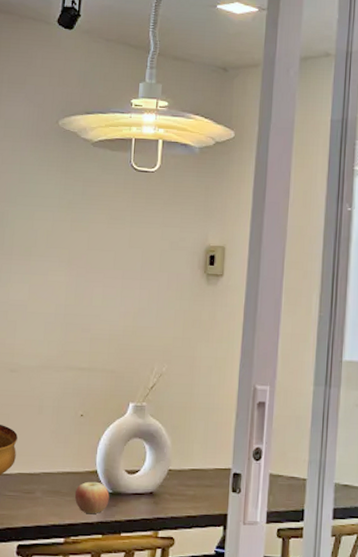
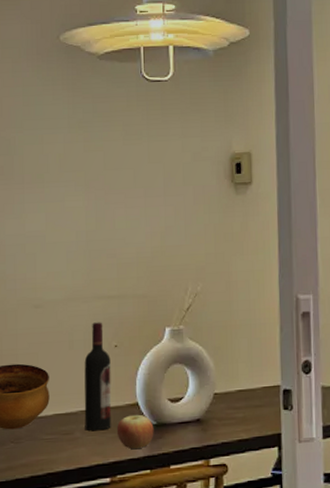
wine bottle: none [45,391,76,493] -> present [84,322,112,431]

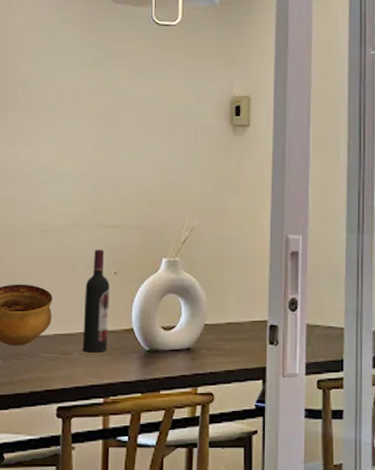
apple: present [116,414,154,450] -> none [112,339,147,373]

